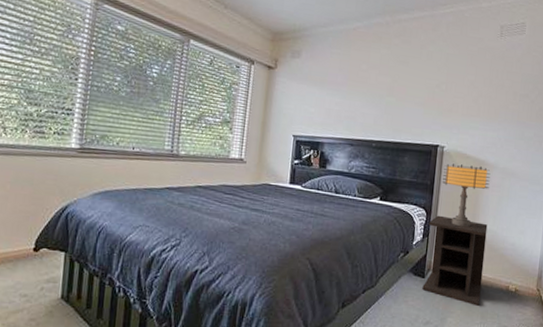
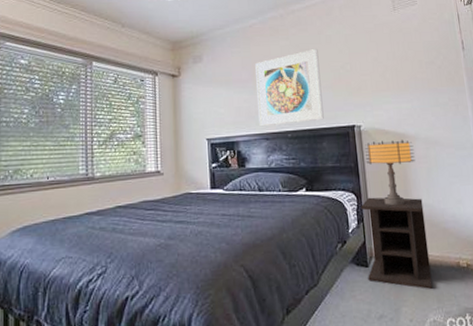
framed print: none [346,63,417,135] -> present [255,49,324,127]

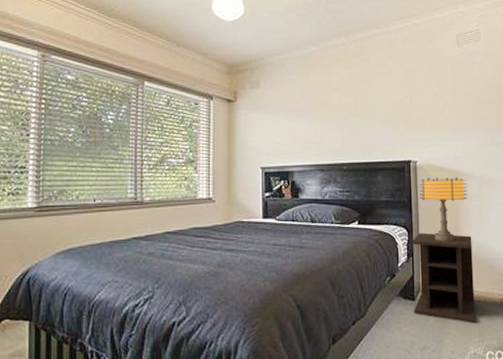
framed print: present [255,49,324,127] -> none [314,81,381,158]

